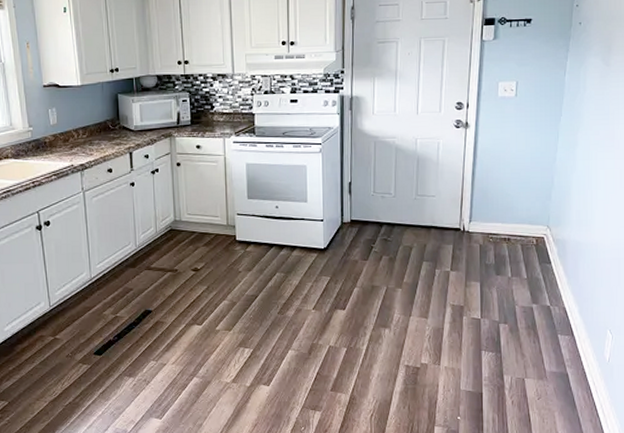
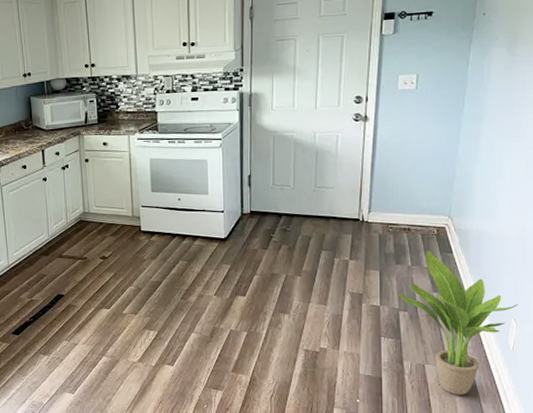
potted plant: none [496,260,614,409] -> present [396,250,519,395]

